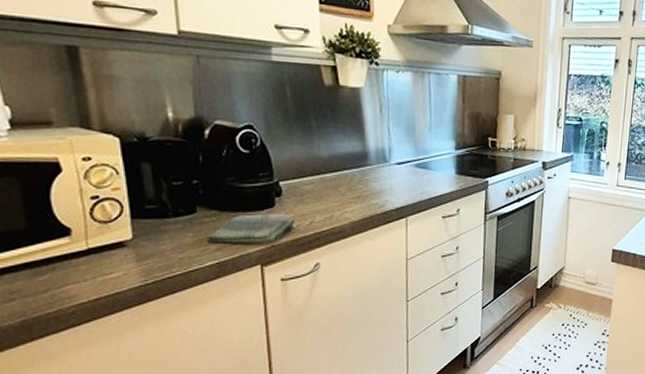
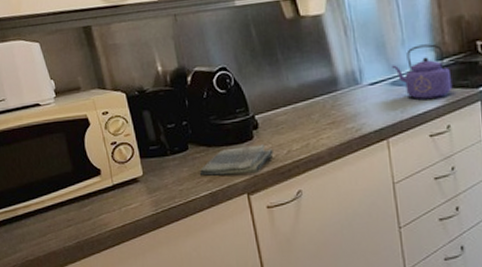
kettle: none [418,133,466,183] -> present [392,44,453,99]

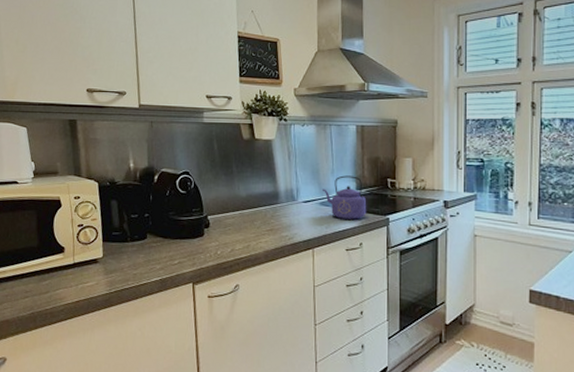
dish towel: present [199,144,274,176] -> none [153,241,219,266]

